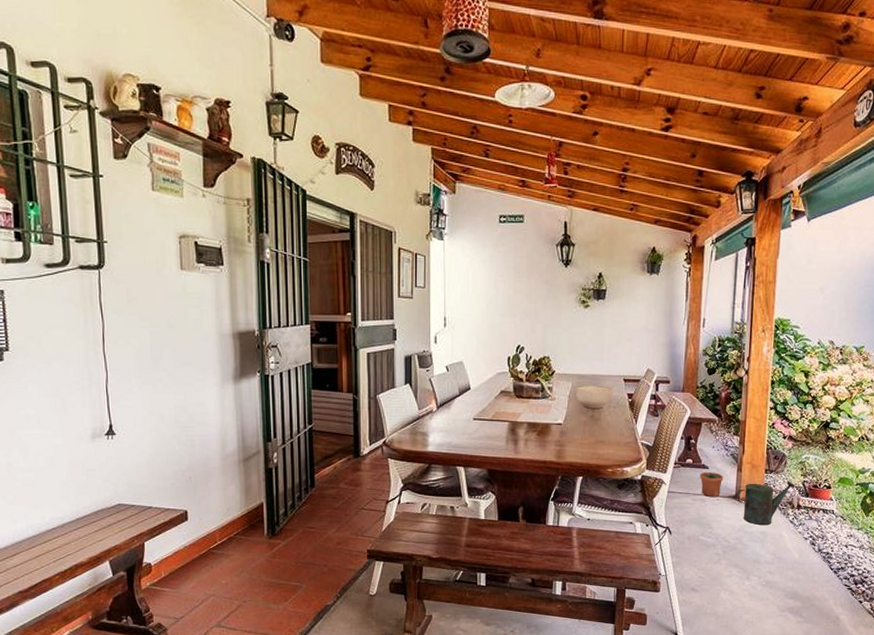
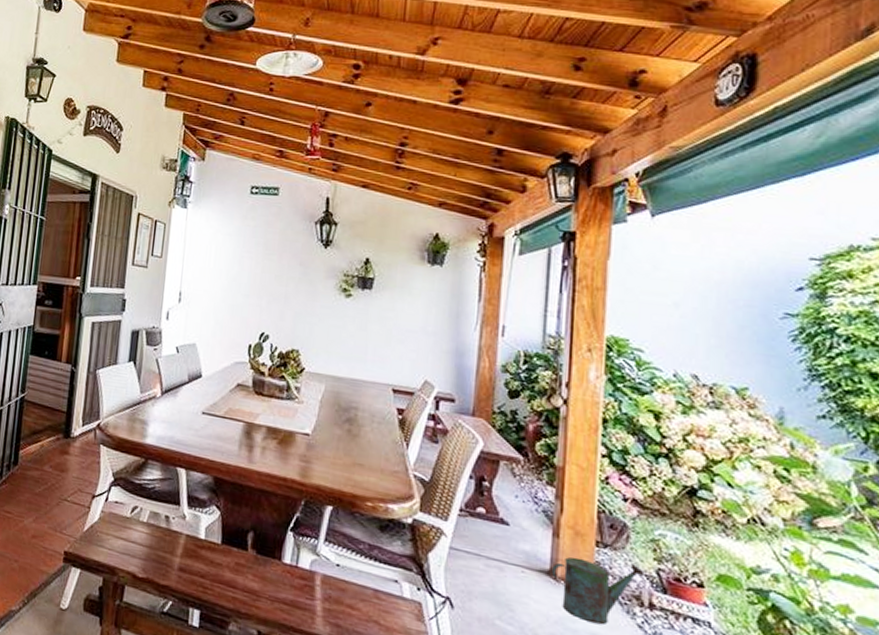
bowl: present [575,386,612,409] -> none [328,390,377,423]
planter: present [700,471,724,498] -> none [496,528,532,568]

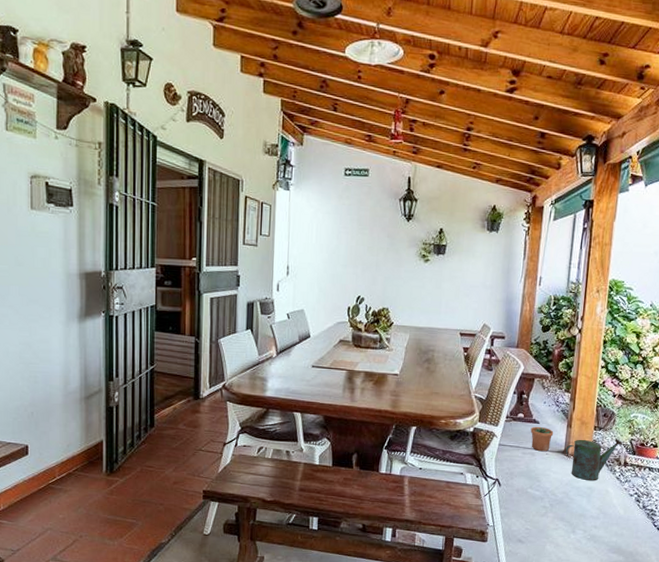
planter: none [496,528,532,568] -> present [530,426,554,452]

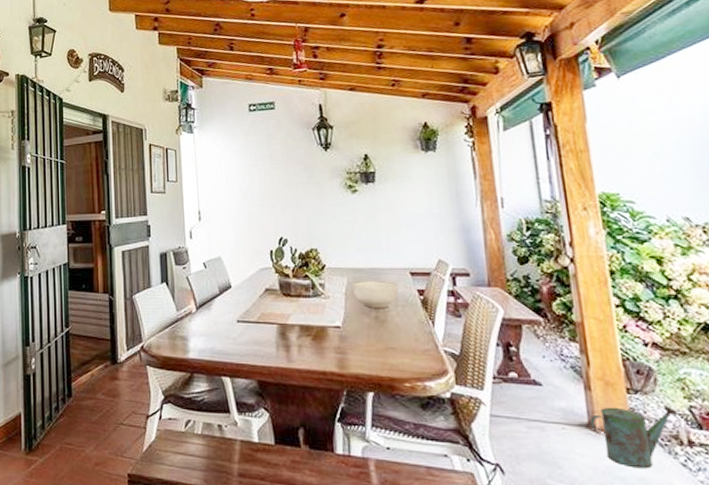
bowl: none [412,338,449,361] -> present [351,281,398,308]
planter: present [530,426,554,452] -> none [531,389,567,426]

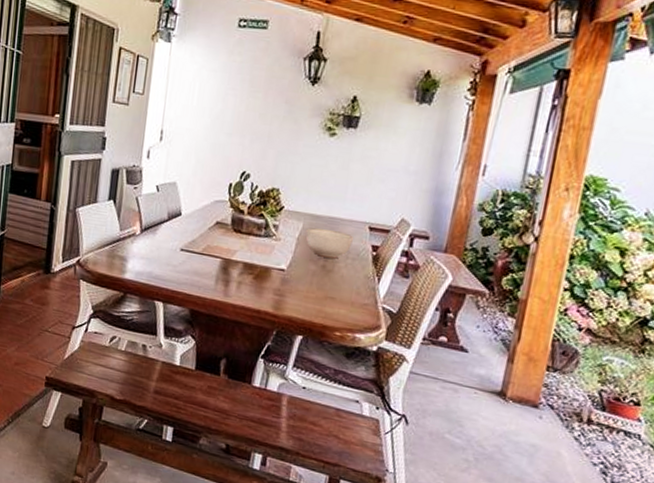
watering can: present [589,405,679,469] -> none [502,379,588,438]

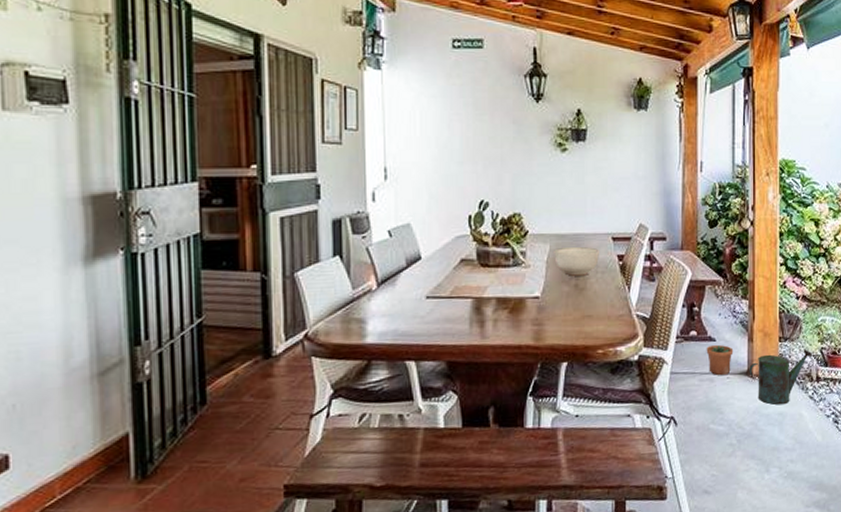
planter: none [454,355,488,390] -> present [706,344,734,376]
watering can: none [502,379,588,438] -> present [749,349,813,405]

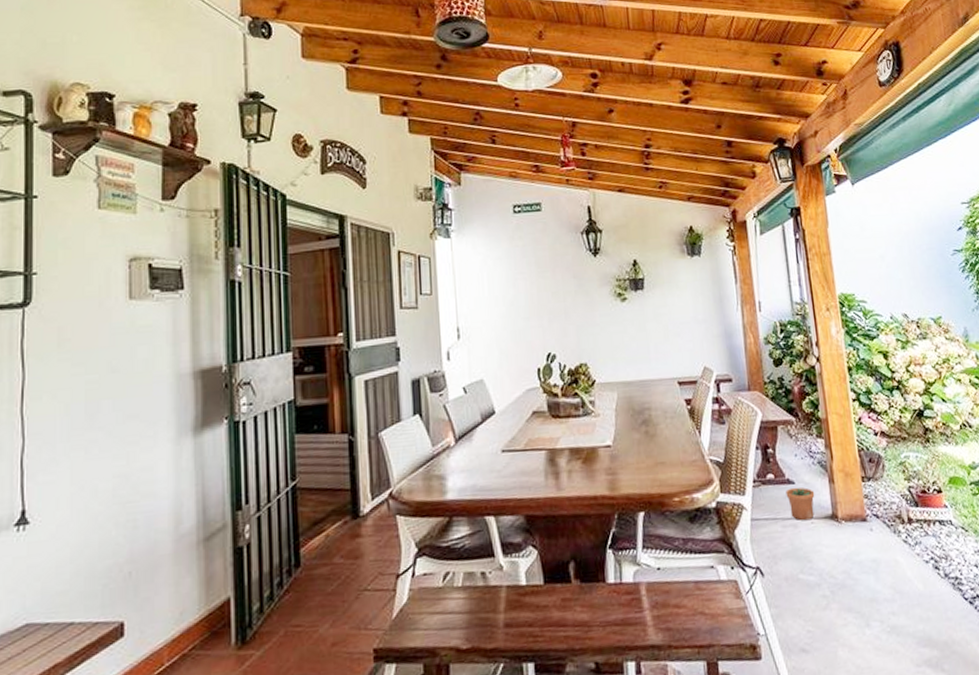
bowl: present [554,247,599,276] -> none [622,393,667,423]
watering can: present [749,349,813,405] -> none [833,488,901,551]

